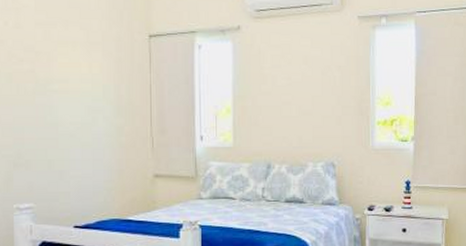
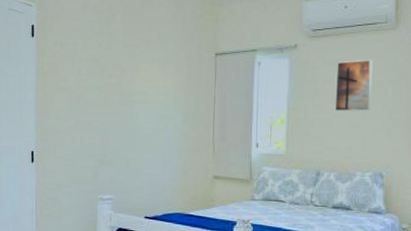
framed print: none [282,42,320,99] -> present [335,59,373,112]

